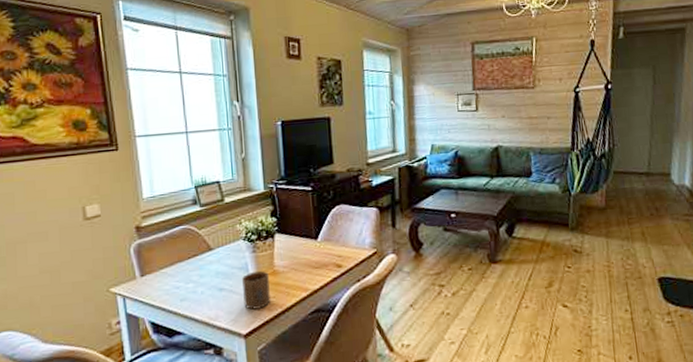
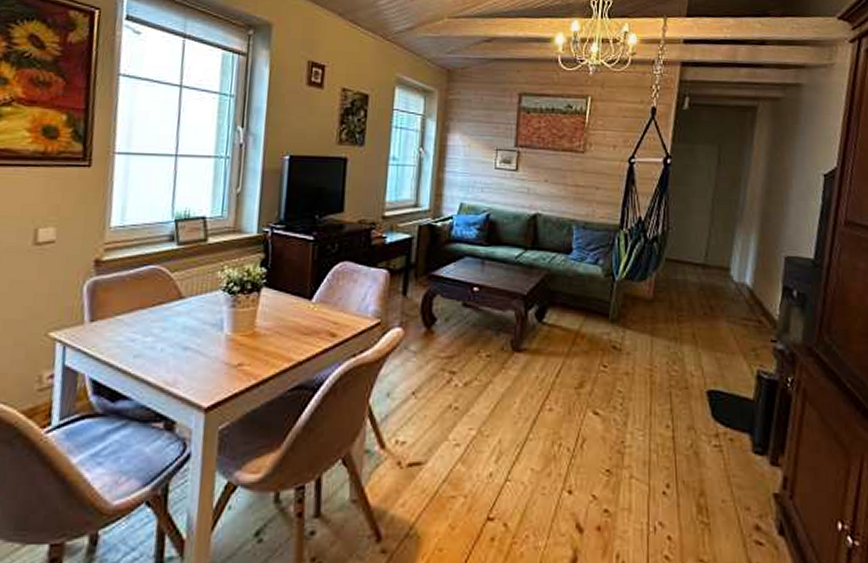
cup: present [241,270,271,310] -> none [211,330,247,378]

